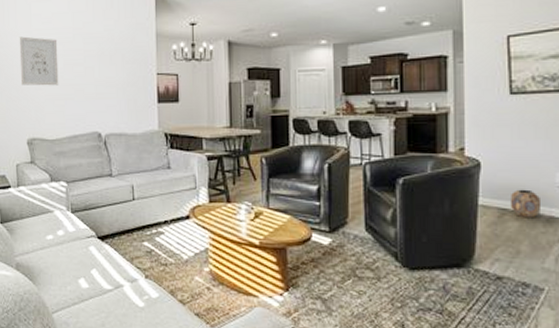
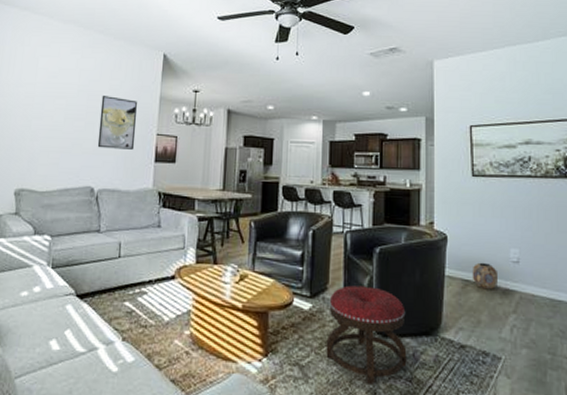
wall art: present [19,36,59,86] -> none [16,88,61,138]
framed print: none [97,37,136,93] -> present [97,96,137,150]
ottoman: none [349,219,437,317] -> present [326,285,407,385]

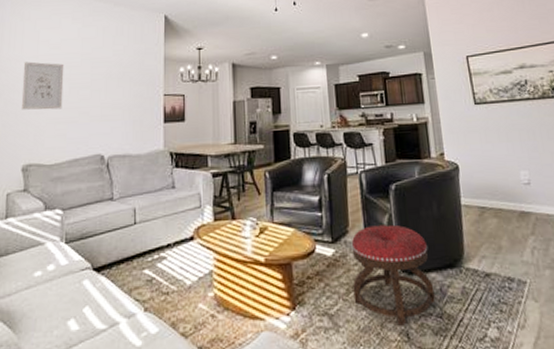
wall art: none [16,88,61,138] -> present [21,61,64,110]
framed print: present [97,96,137,150] -> none [104,61,143,115]
planter: present [472,262,497,290] -> none [486,187,513,215]

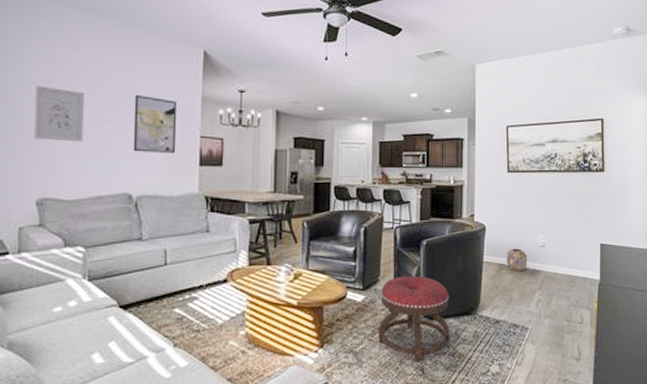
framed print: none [104,61,143,115] -> present [133,95,177,153]
planter: none [486,187,513,215] -> present [506,248,527,272]

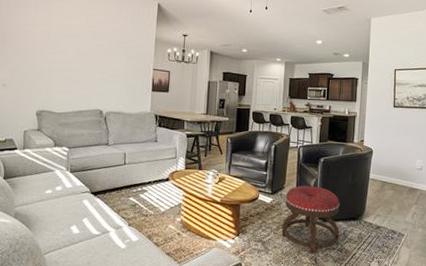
wall art: present [33,85,85,142] -> none [35,27,72,70]
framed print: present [133,95,177,153] -> none [104,36,137,81]
planter: present [506,248,527,272] -> none [388,169,406,189]

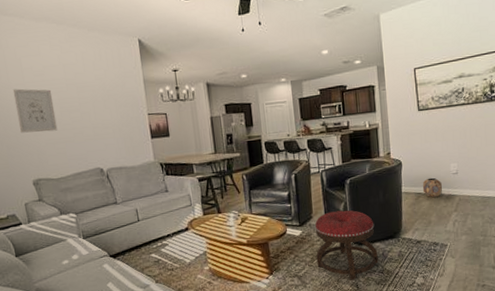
wall art: none [35,27,72,70] -> present [12,88,58,133]
planter: none [388,169,406,189] -> present [422,177,442,198]

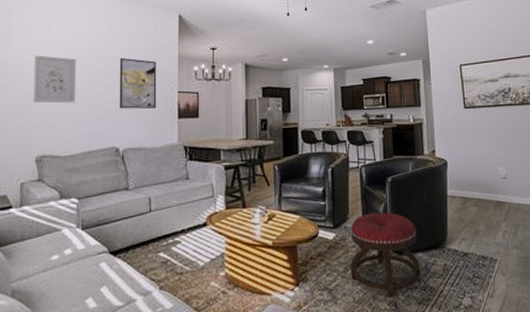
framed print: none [90,85,131,134] -> present [119,58,157,109]
planter: present [422,177,442,198] -> none [469,181,490,204]

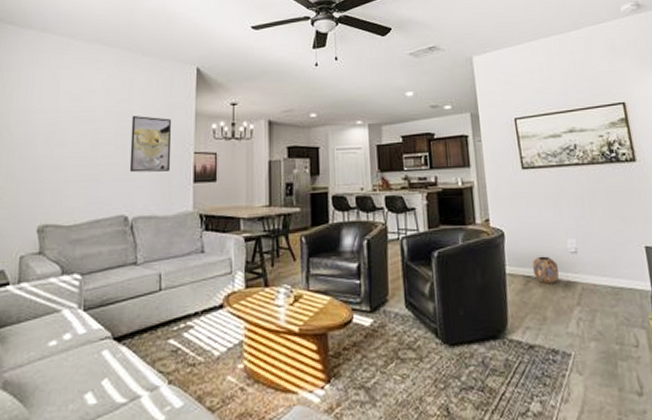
wall art: present [32,55,77,103] -> none [37,114,87,167]
ottoman: present [350,212,421,297] -> none [390,293,477,400]
planter: none [469,181,490,204] -> present [532,256,559,284]

